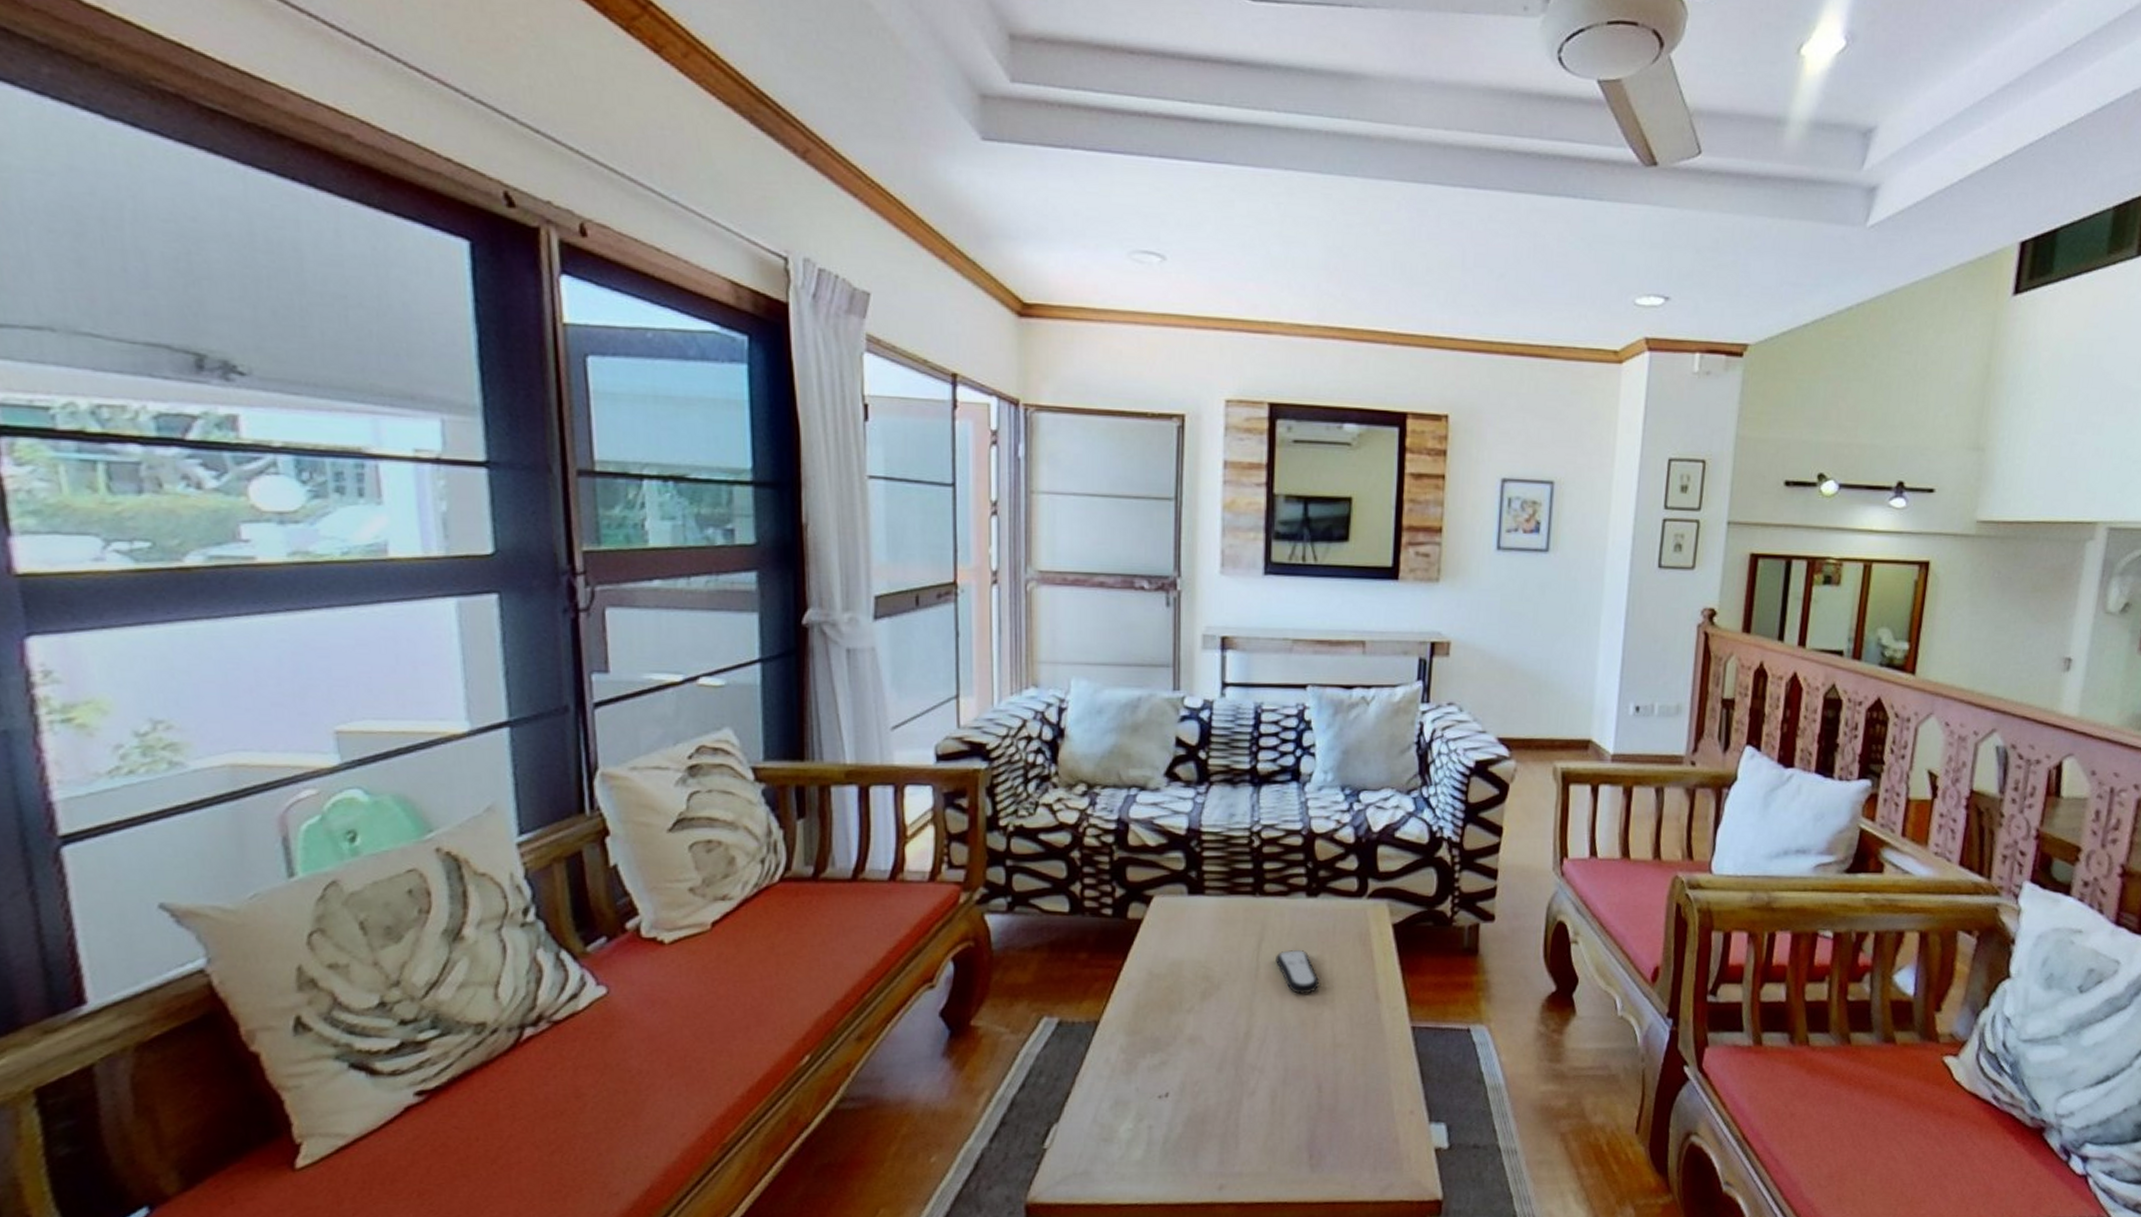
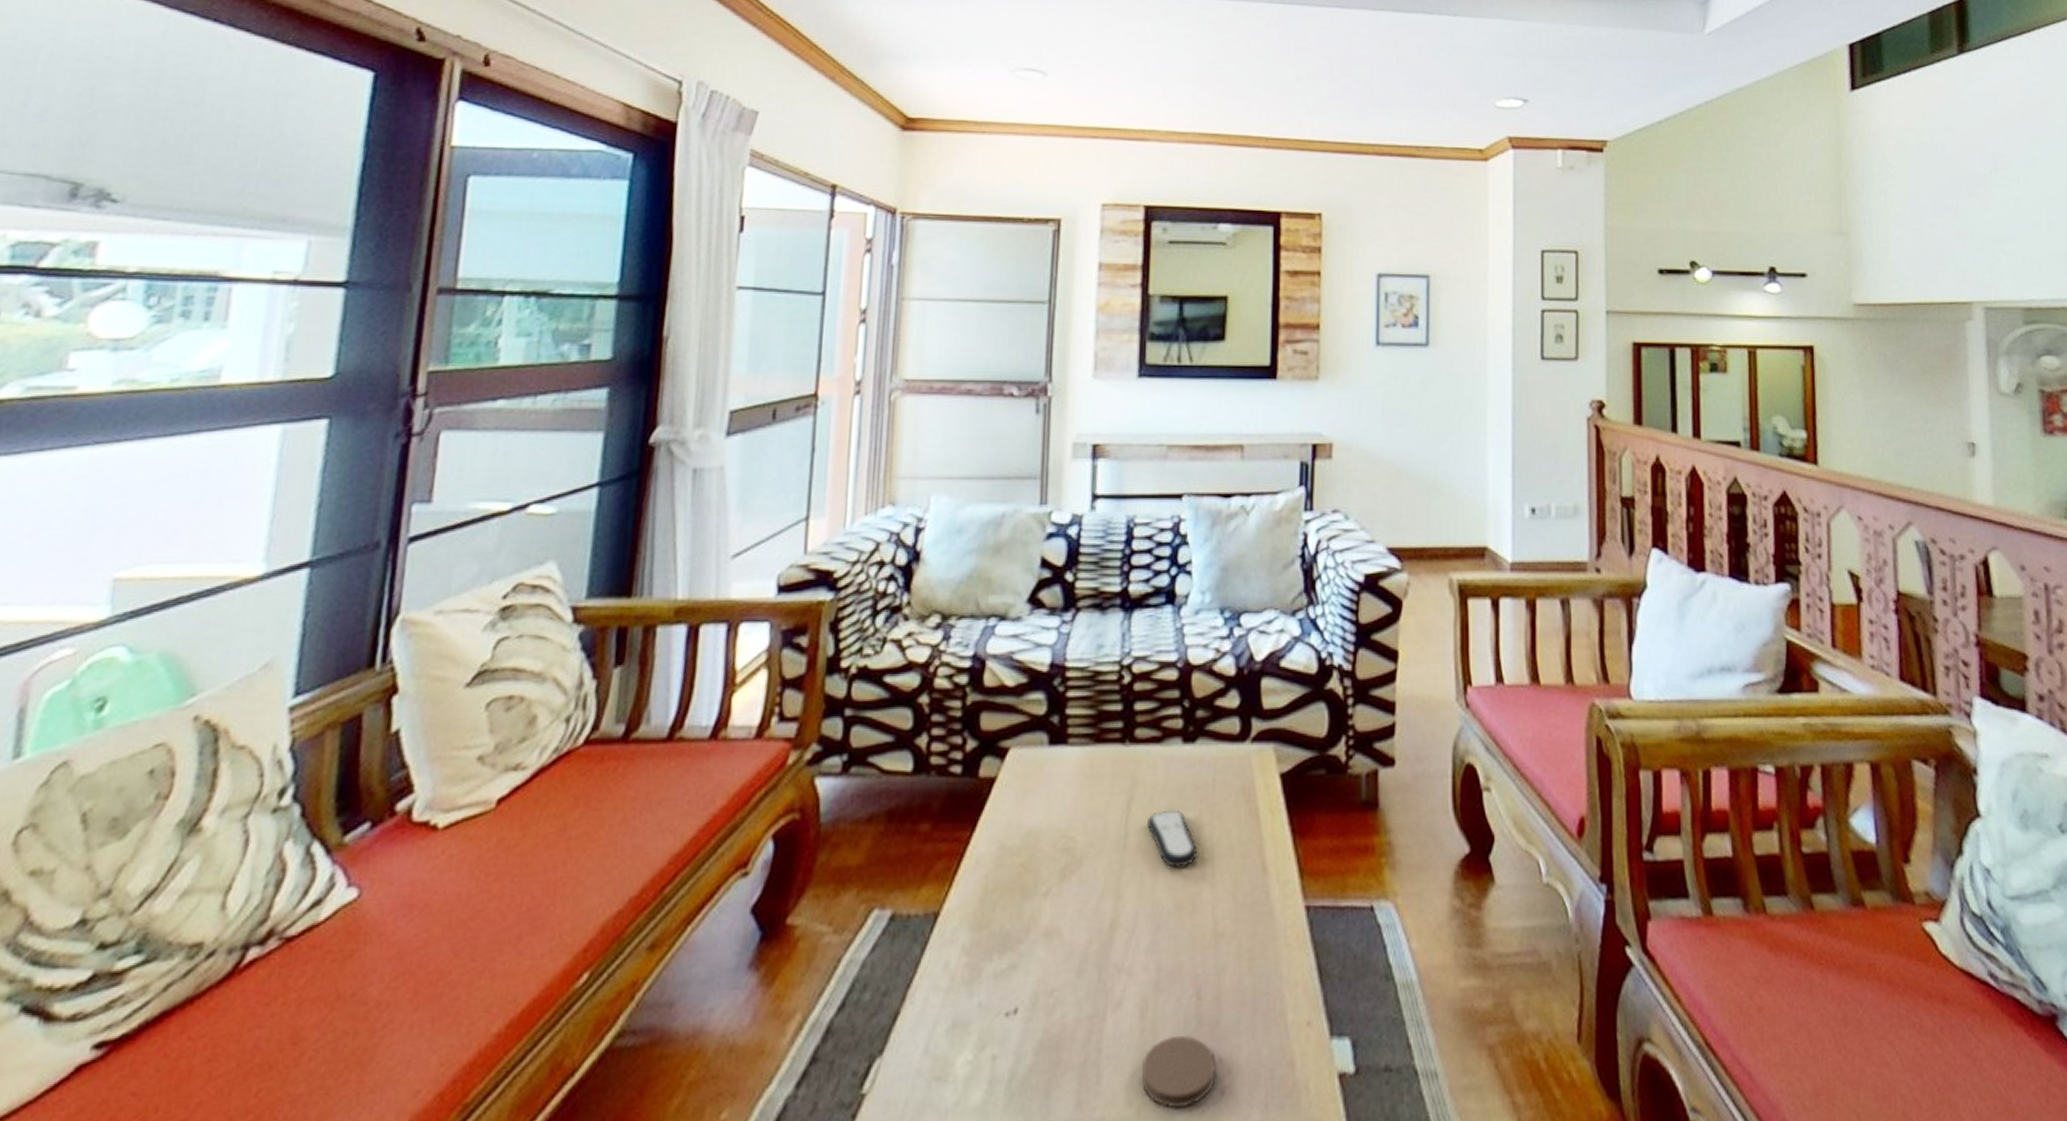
coaster: none [1271,1118,1334,1168] -> present [1140,1036,1217,1109]

